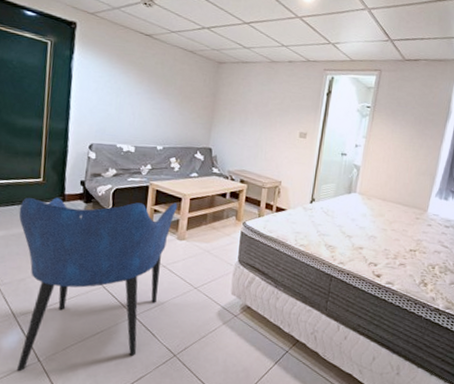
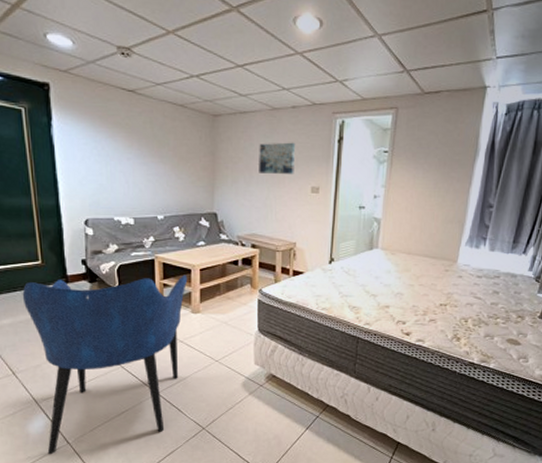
wall art: none [254,90,289,119] -> present [259,142,296,174]

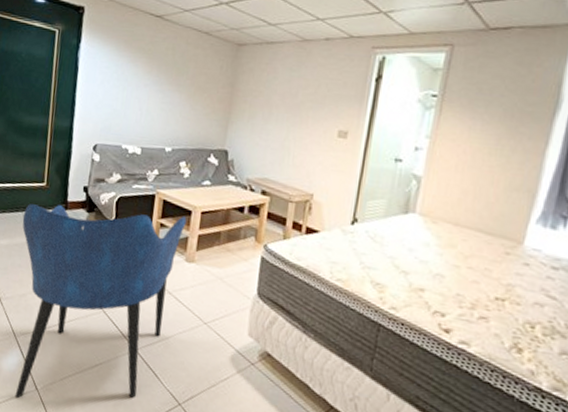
wall art: present [259,142,296,174] -> none [279,77,325,114]

